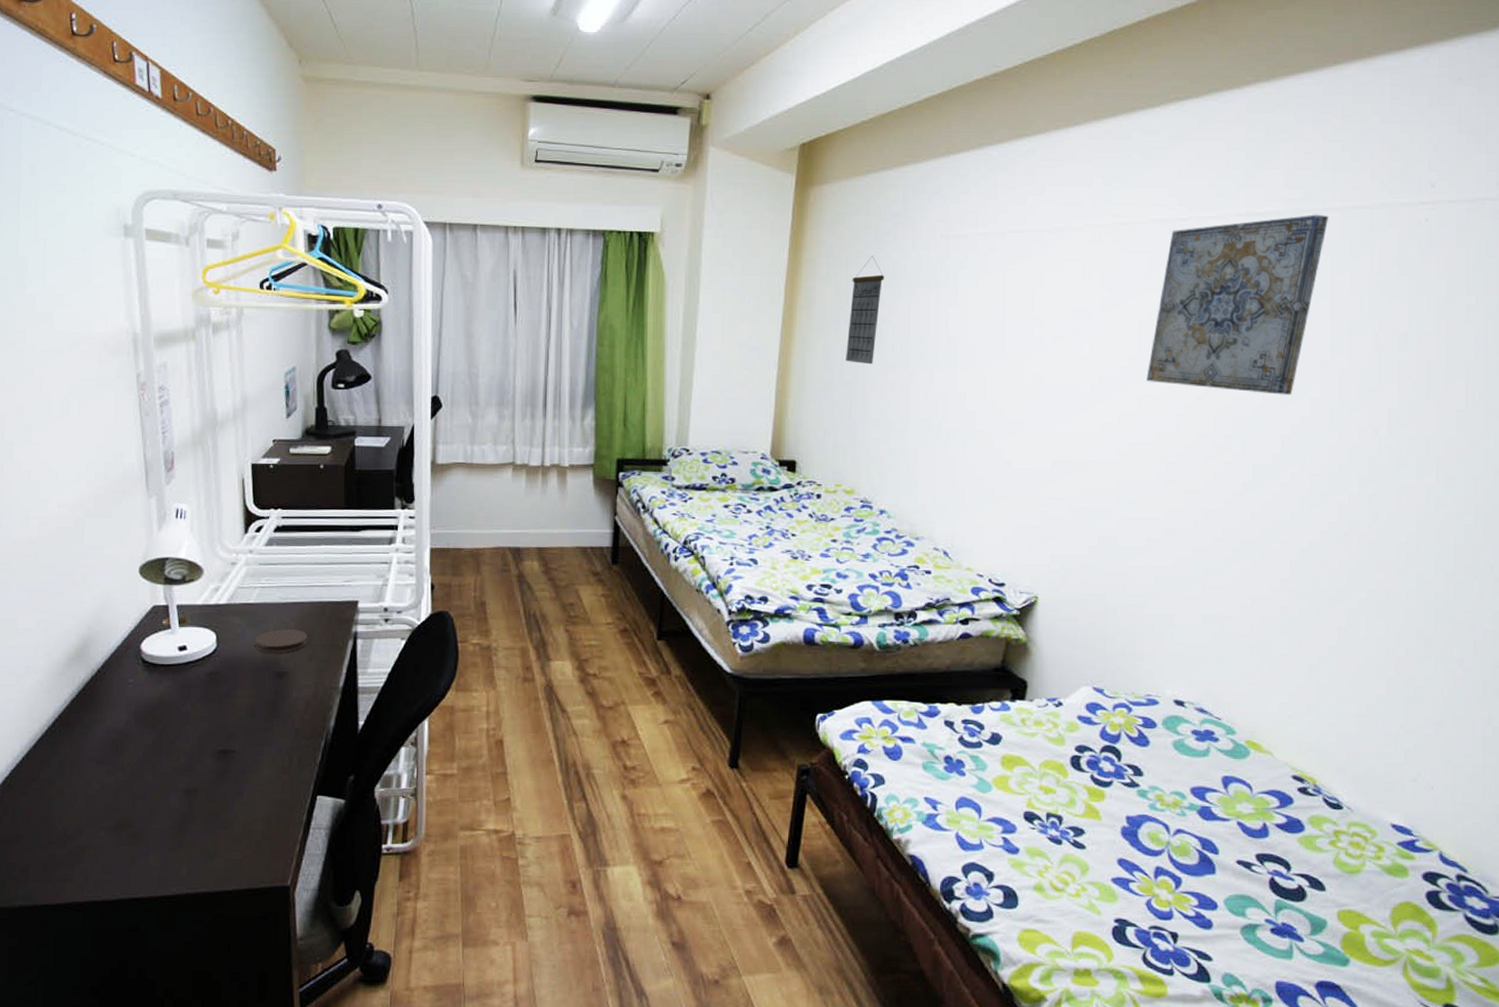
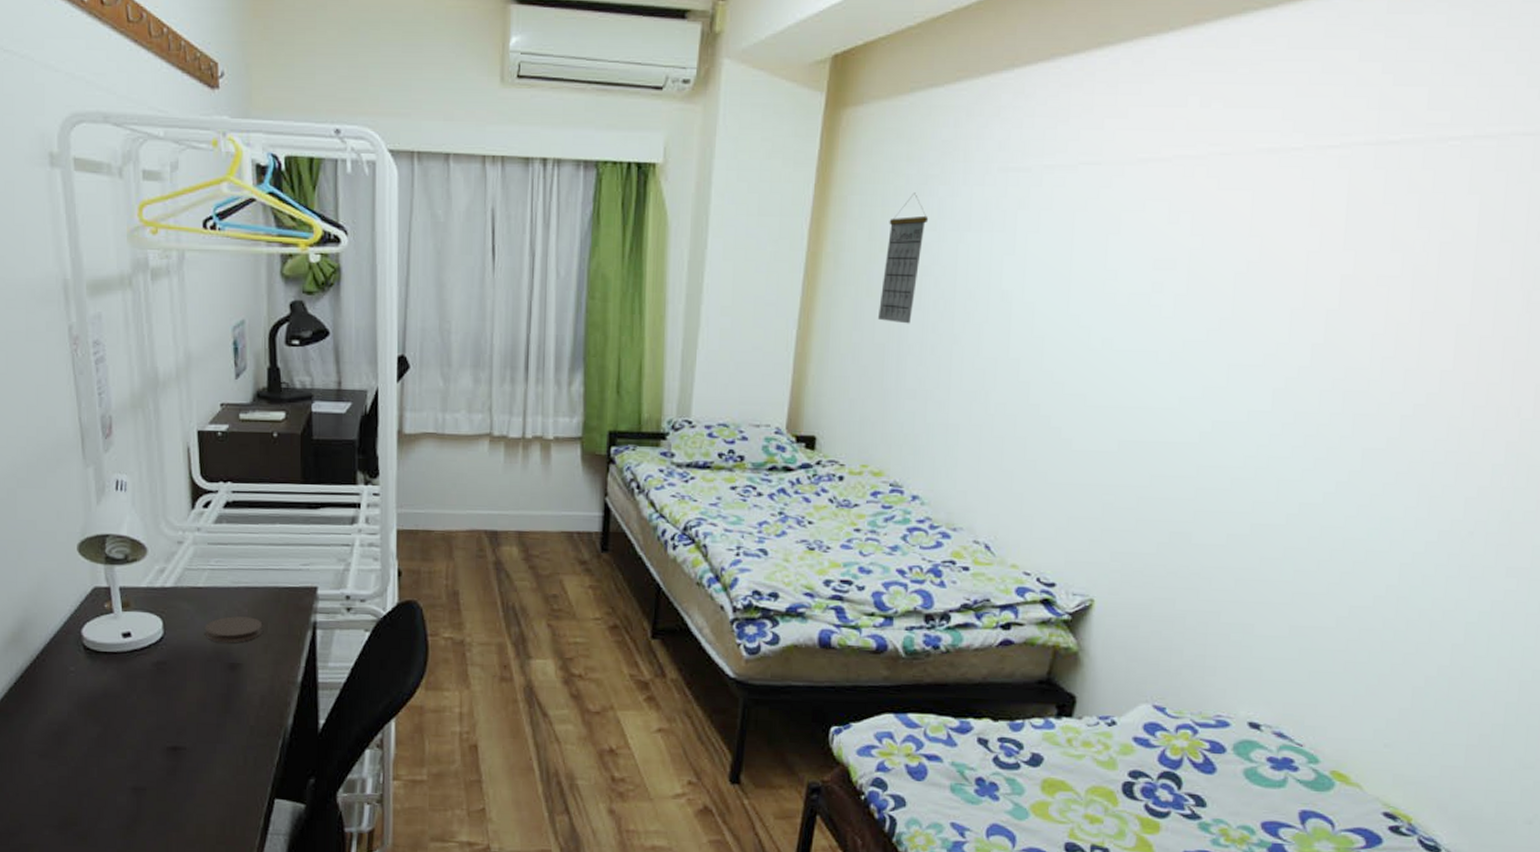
wall art: present [1146,214,1329,395] -> none [1239,142,1482,366]

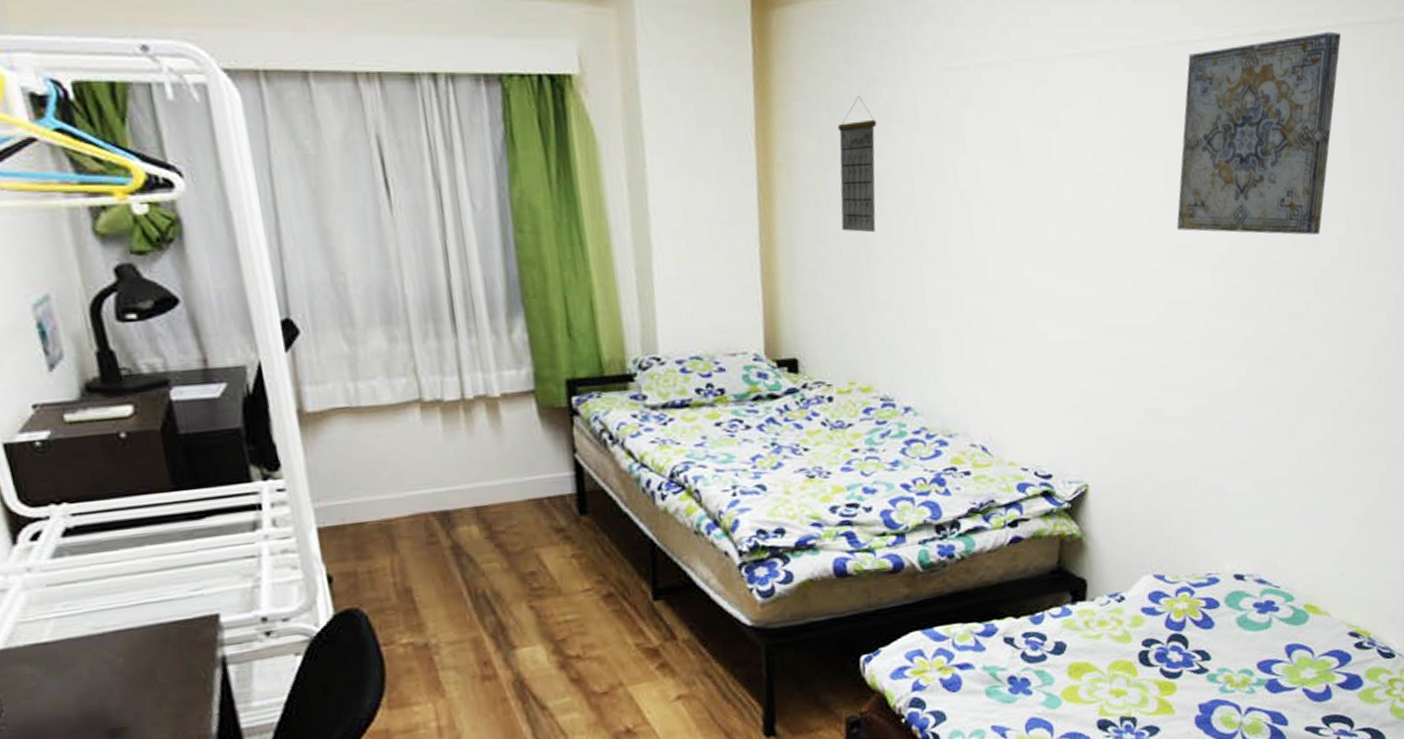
coaster: present [205,616,263,643] -> none [61,666,150,707]
wall art: none [1239,142,1482,366] -> present [1177,31,1342,235]

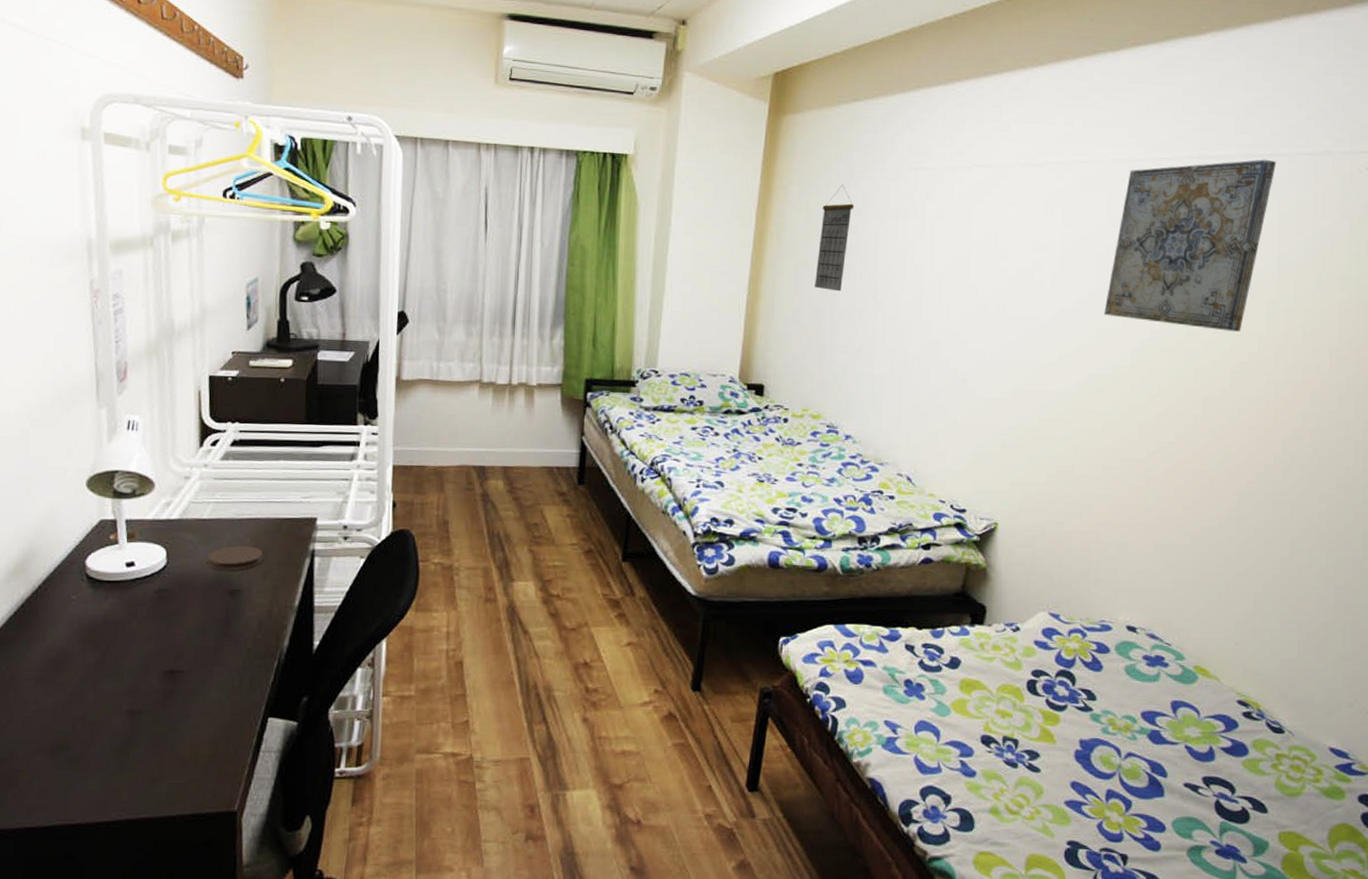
coaster: none [61,666,150,707] -> present [207,546,263,571]

